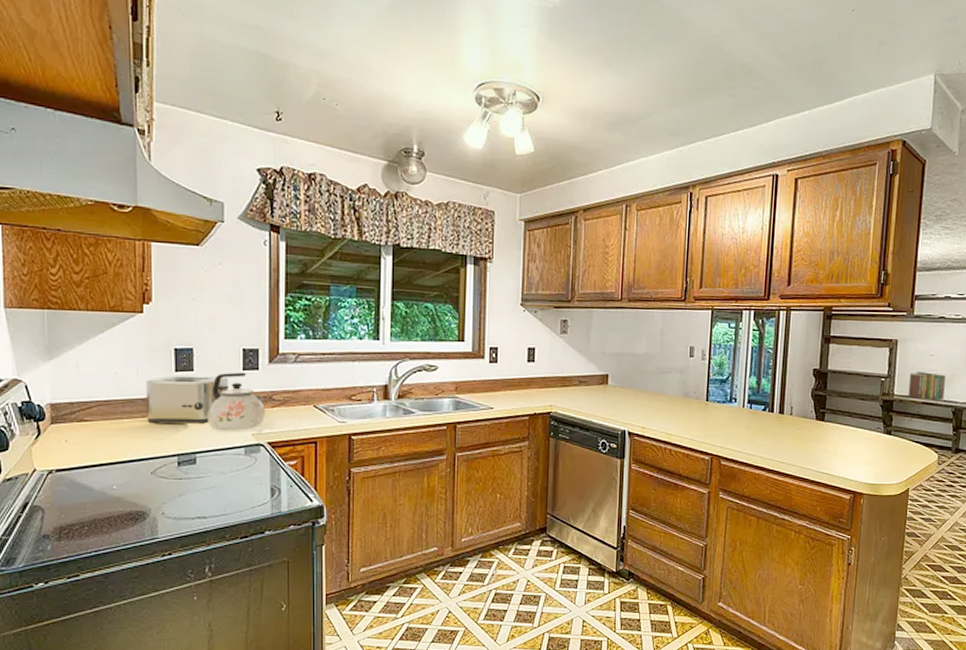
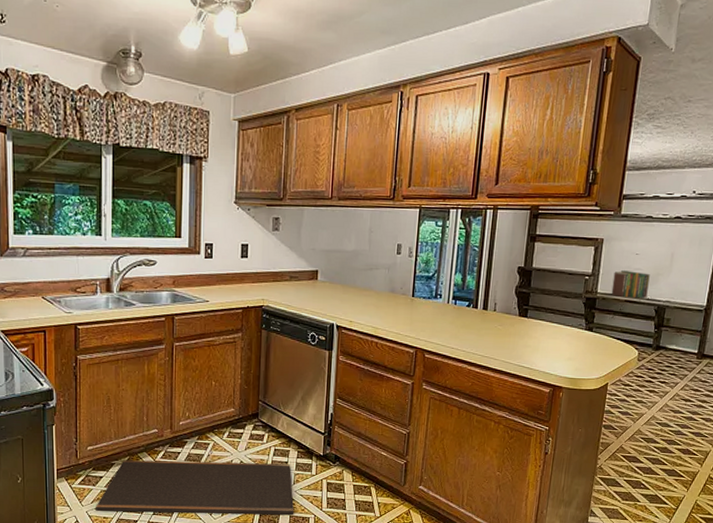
door mat: none [368,582,586,641] -> present [96,460,295,515]

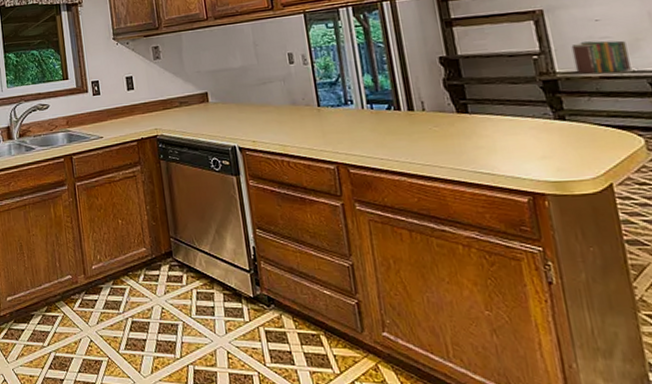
door mat: present [96,460,295,515] -> none [21,309,234,372]

